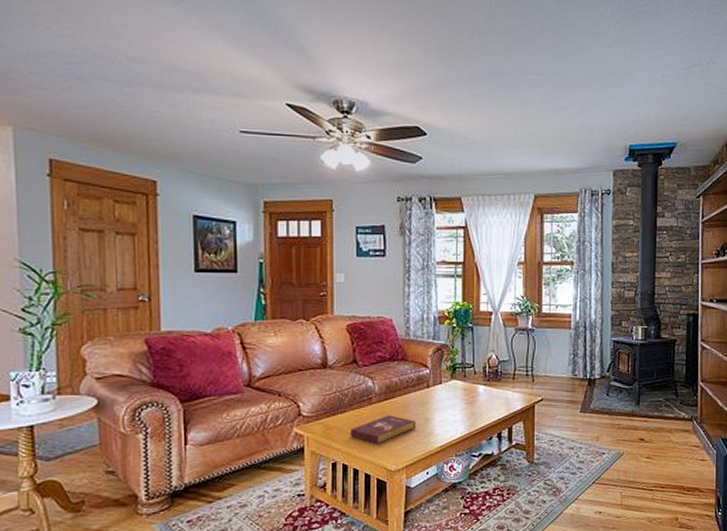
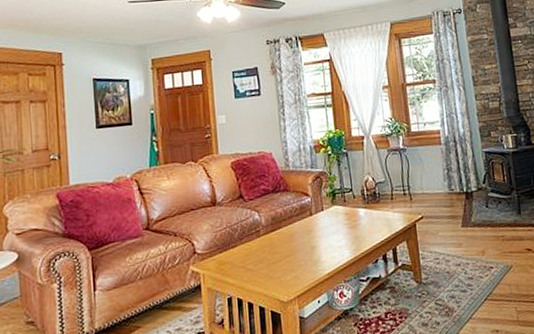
book: present [351,415,417,445] -> none [242,246,304,277]

